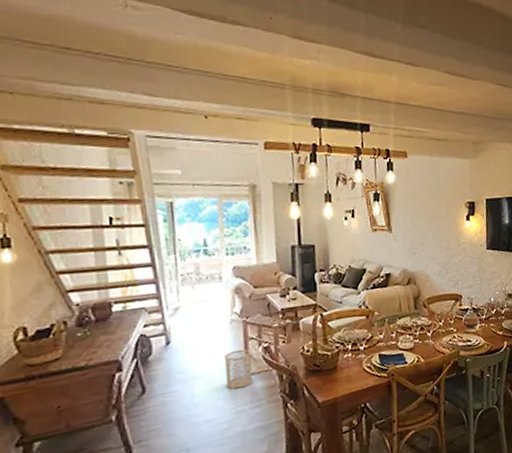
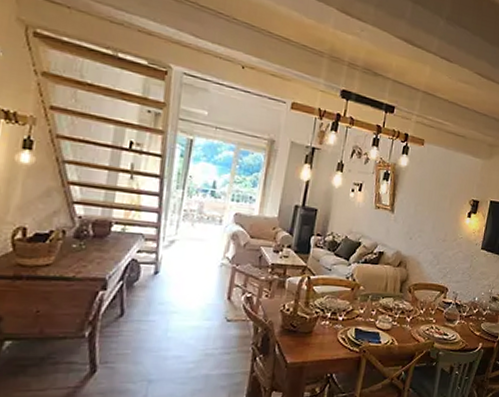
wastebasket: present [224,349,253,389] -> none [202,293,234,332]

